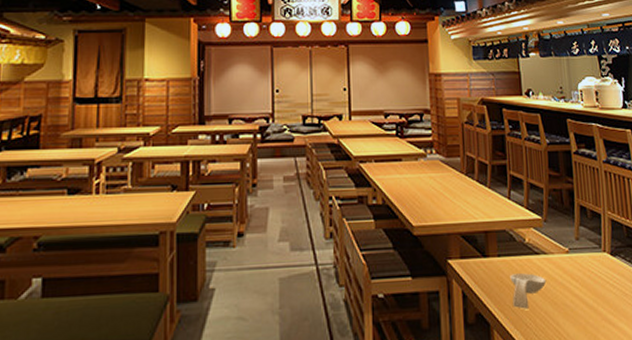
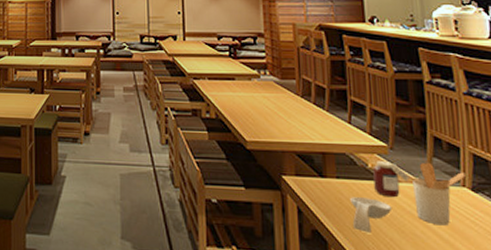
jar: none [529,234,562,271] -> present [373,161,411,198]
utensil holder: none [563,231,606,293] -> present [413,162,466,226]

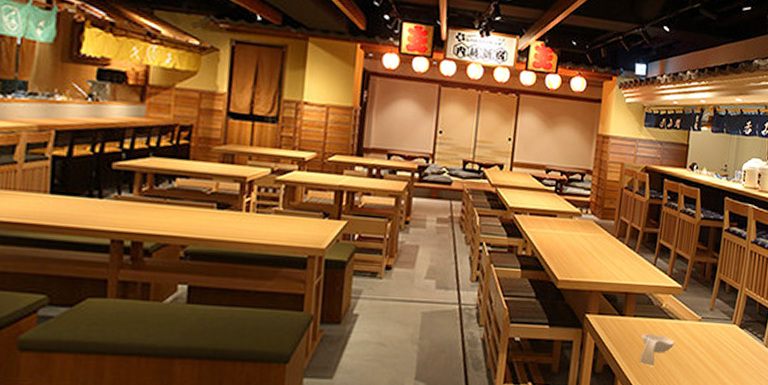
jar: present [373,161,411,198] -> none [664,301,695,334]
utensil holder: present [413,162,466,226] -> none [693,302,738,358]

